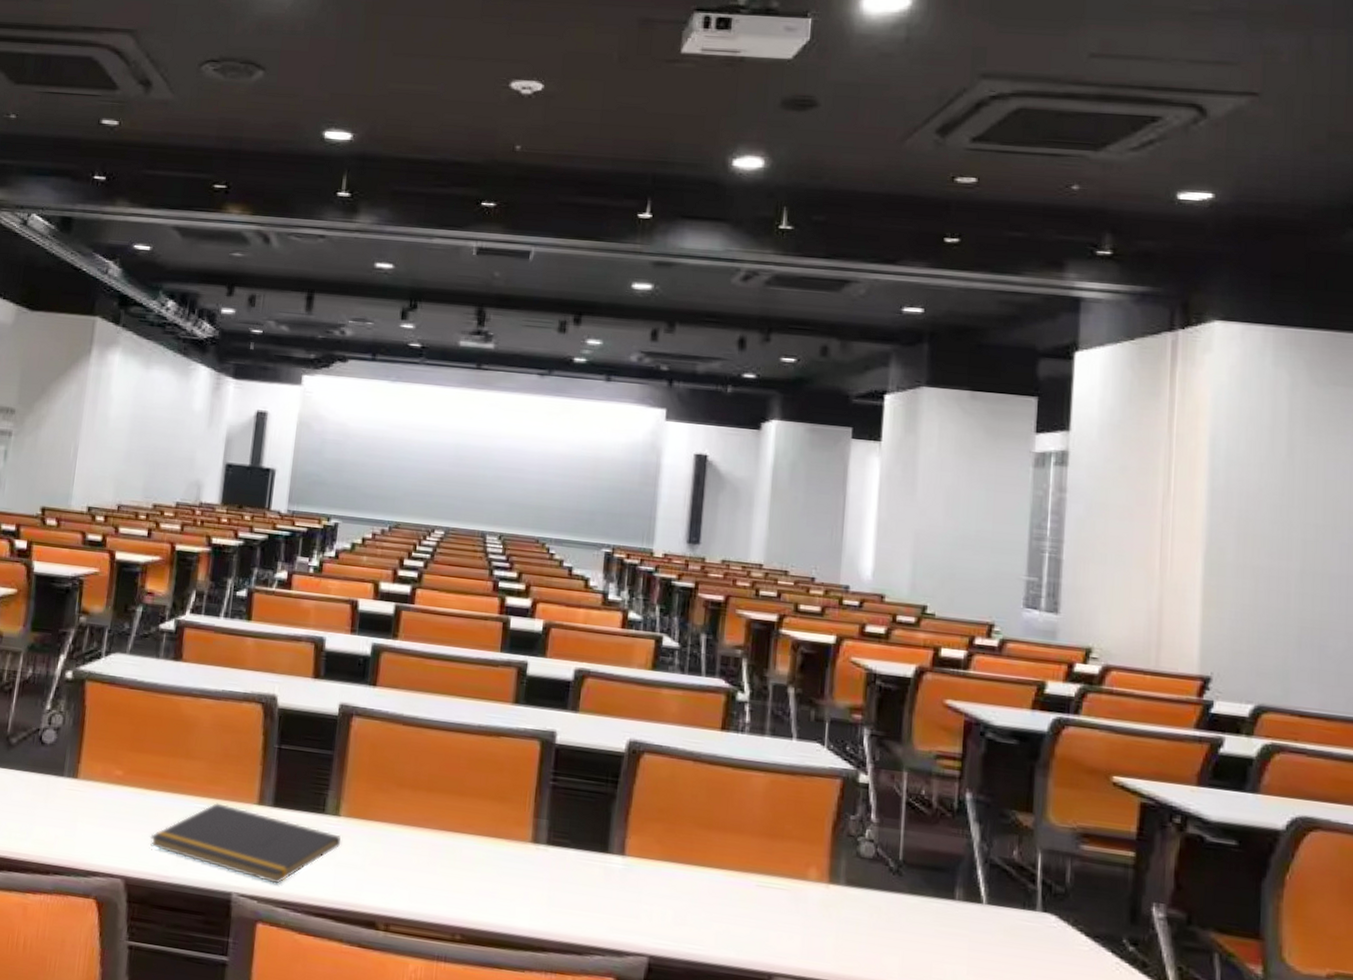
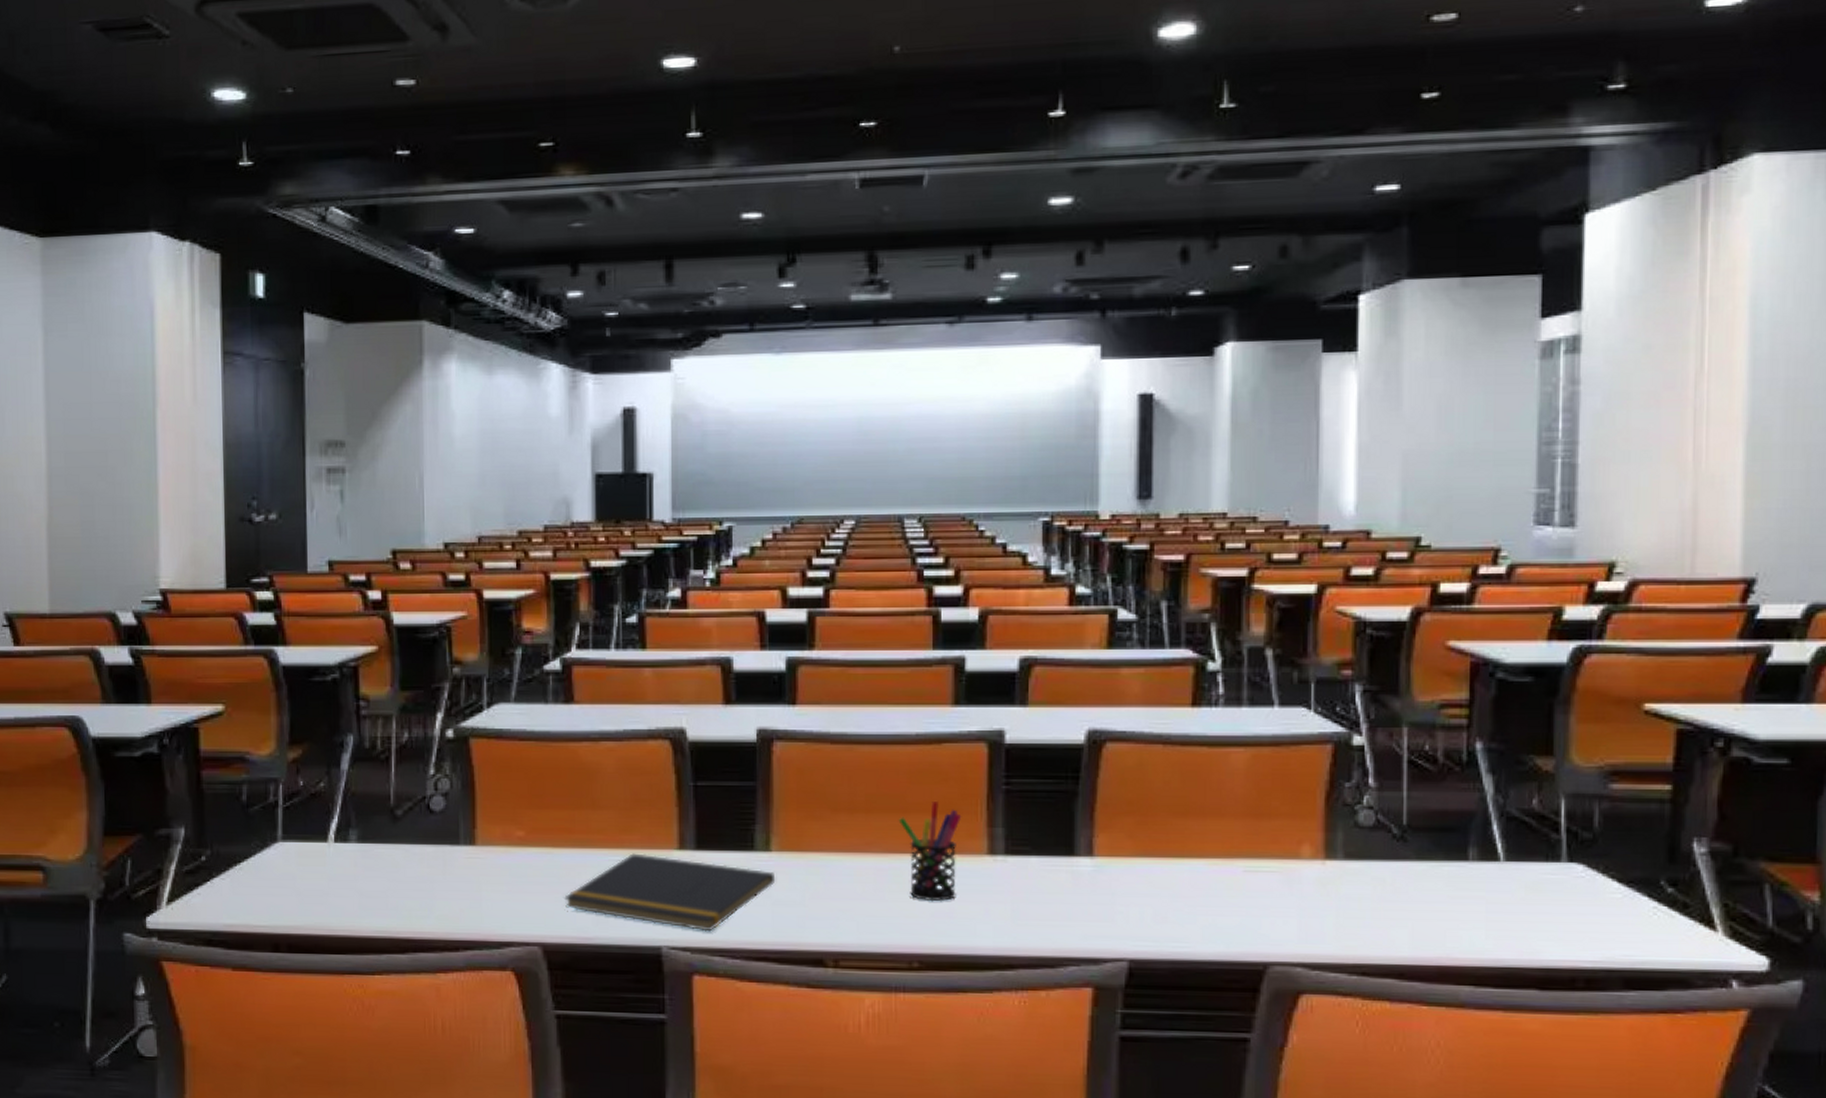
pen holder: none [455,788,512,882] -> present [898,801,962,902]

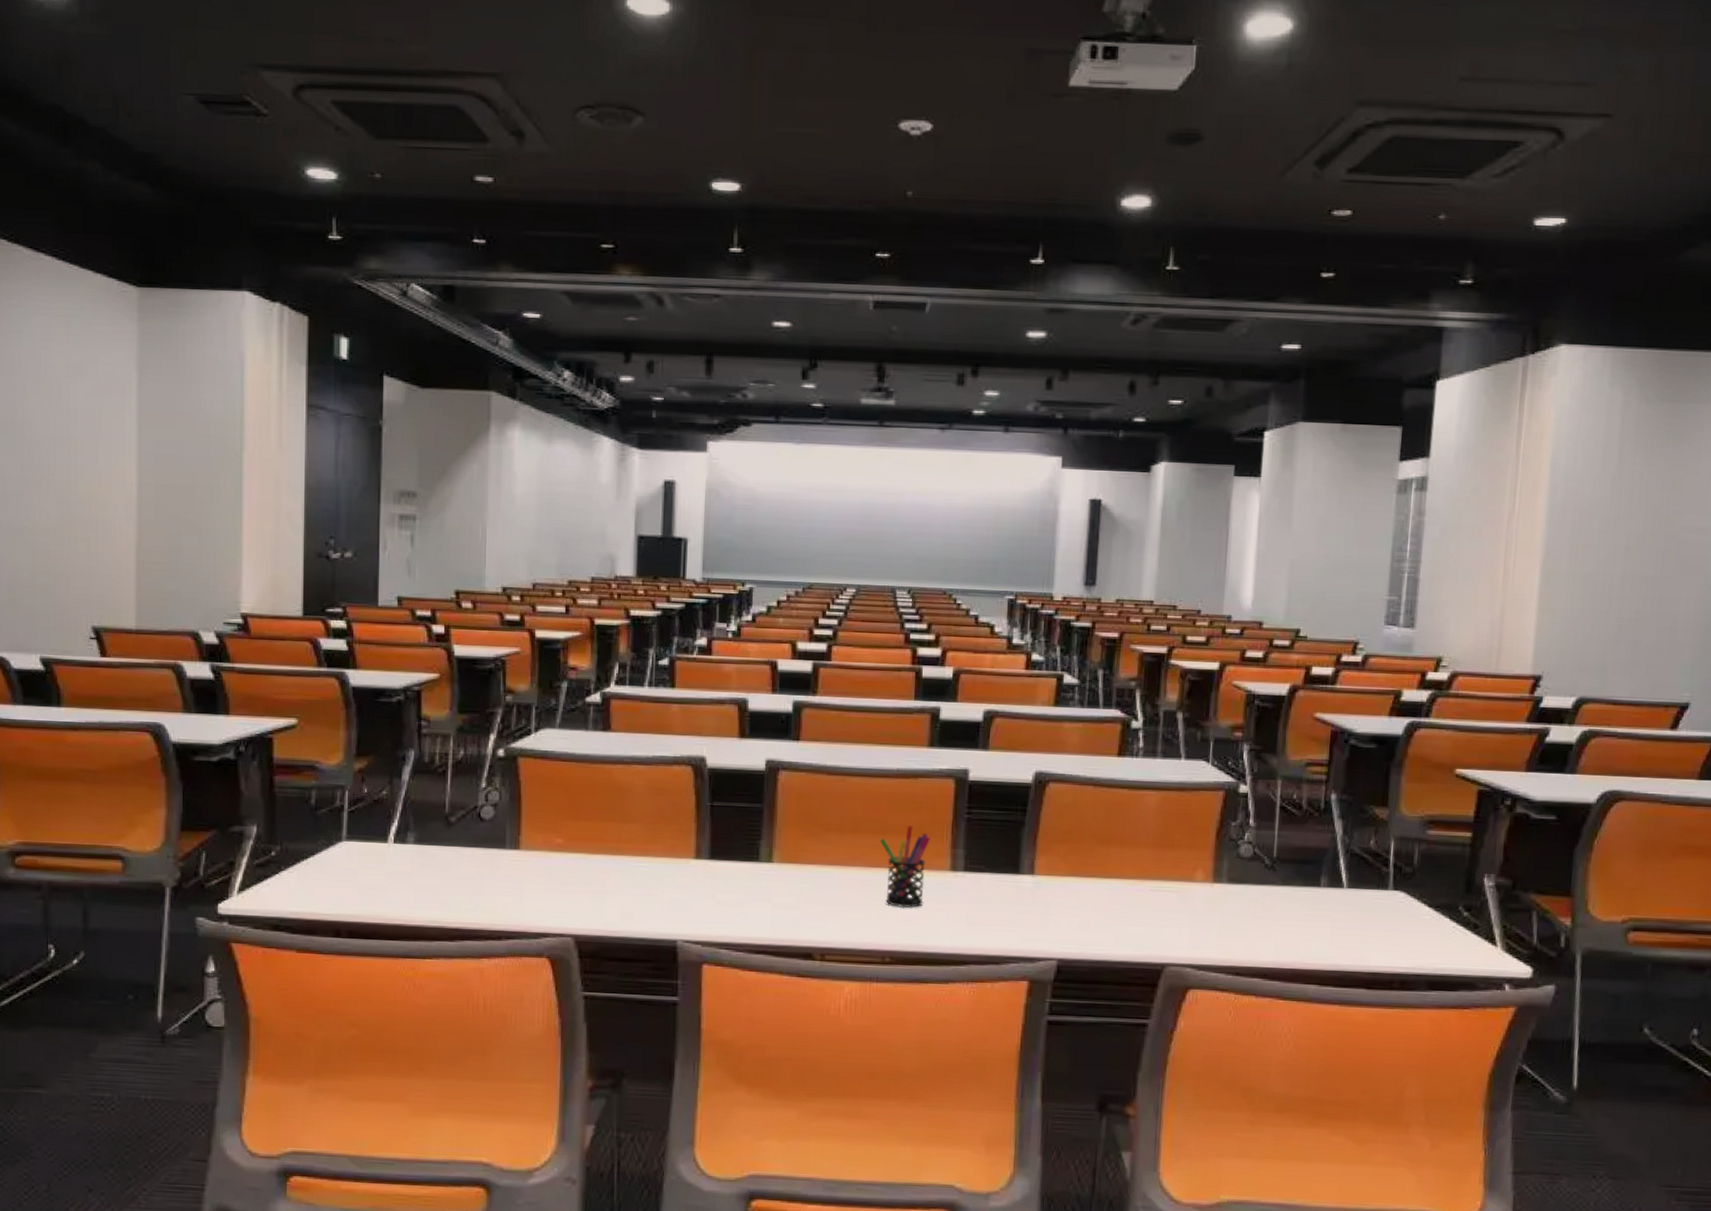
notepad: present [564,853,776,932] -> none [595,861,776,929]

